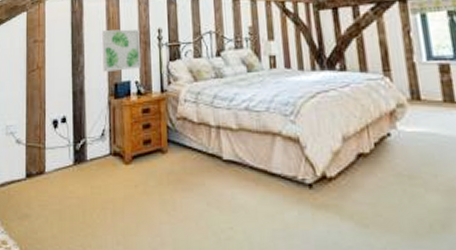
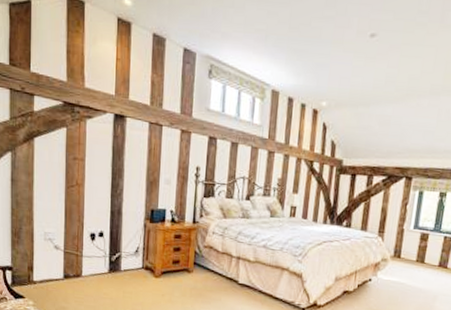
wall art: present [102,29,140,72] -> none [141,160,179,200]

